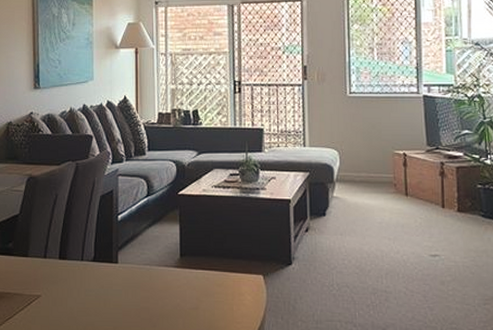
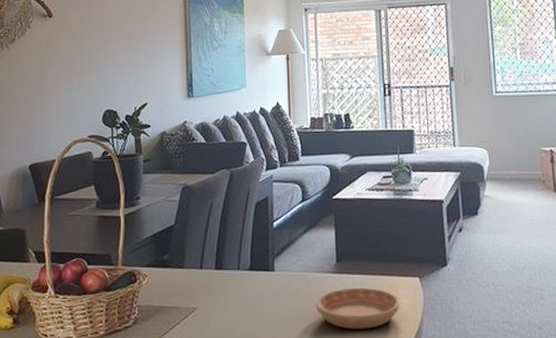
saucer: none [158,282,243,323] -> present [315,287,400,329]

